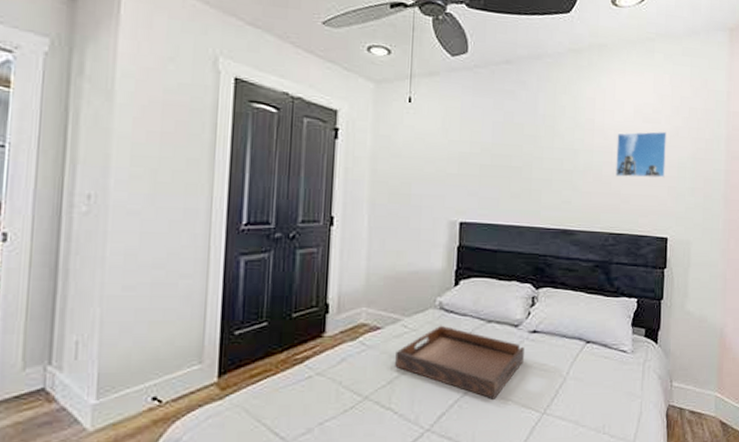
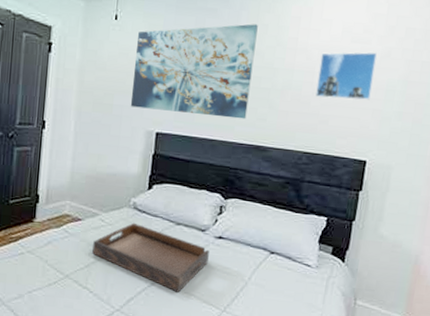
wall art: none [430,105,556,203] -> present [130,24,258,119]

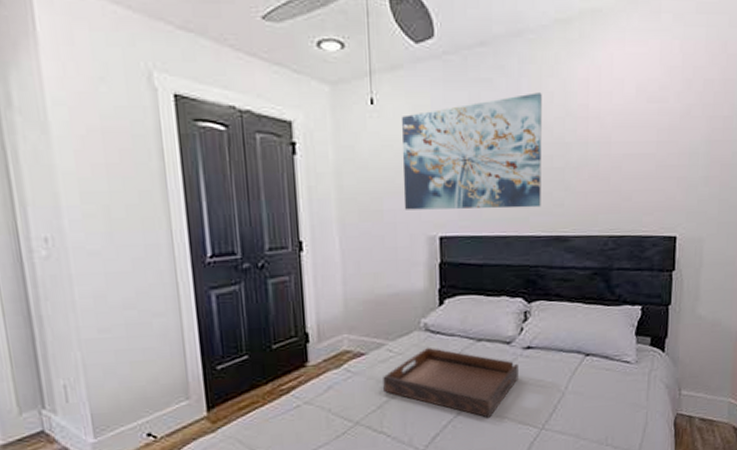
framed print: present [315,52,377,100] -> none [615,111,676,170]

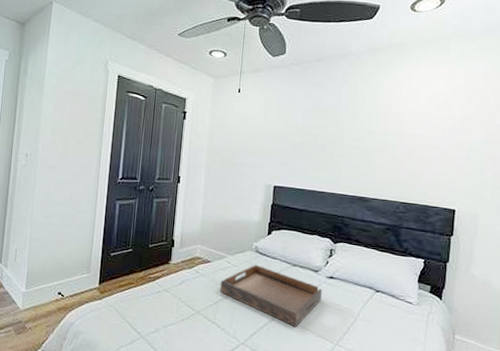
wall art: present [402,93,542,210] -> none [251,95,357,174]

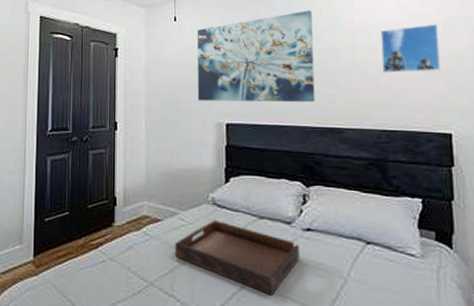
wall art: none [251,95,357,174] -> present [197,10,315,103]
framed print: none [408,117,458,158] -> present [380,23,441,73]

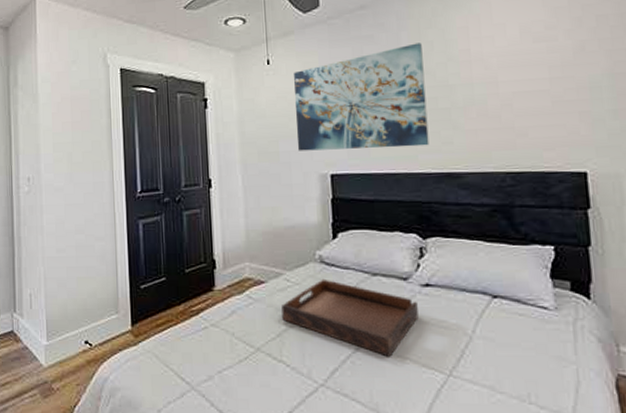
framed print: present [380,23,441,73] -> none [501,48,572,108]

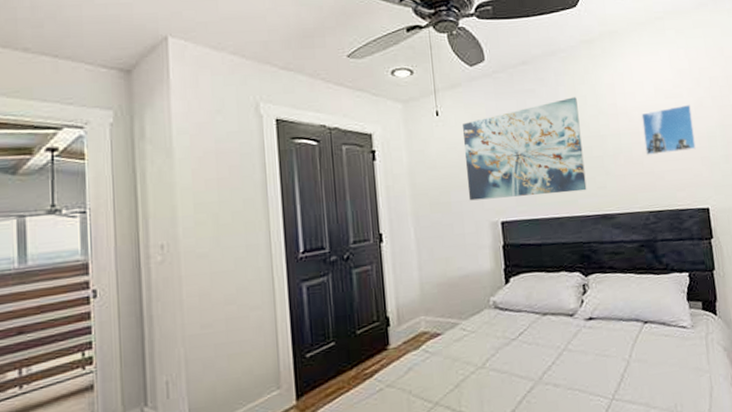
serving tray: present [281,278,418,357] -> none [458,323,584,391]
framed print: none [501,48,572,108] -> present [641,104,696,155]

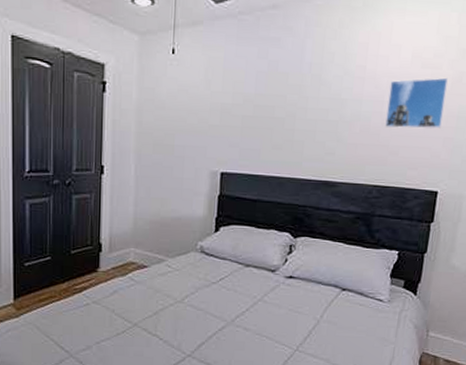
wall art: present [463,97,587,201] -> none [192,52,324,154]

